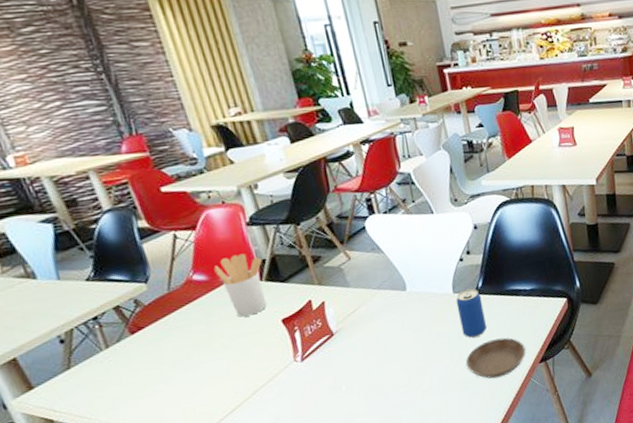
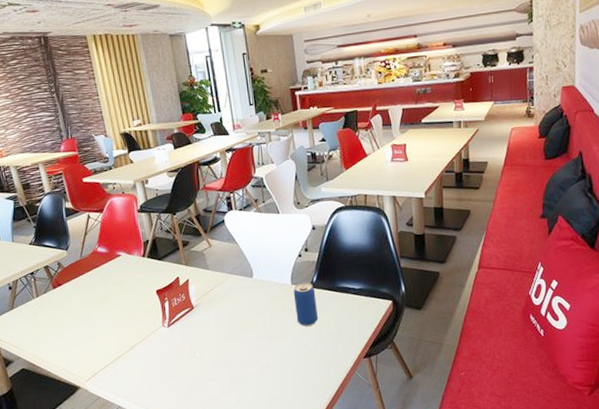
utensil holder: present [214,253,266,317] -> none [112,234,146,285]
saucer: present [465,337,526,379] -> none [298,330,352,366]

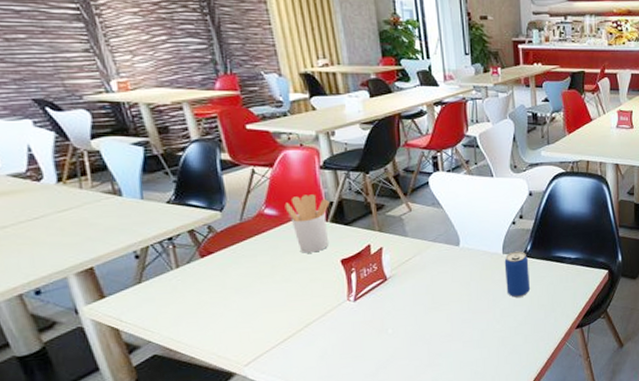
utensil holder: none [112,234,146,285] -> present [285,194,330,253]

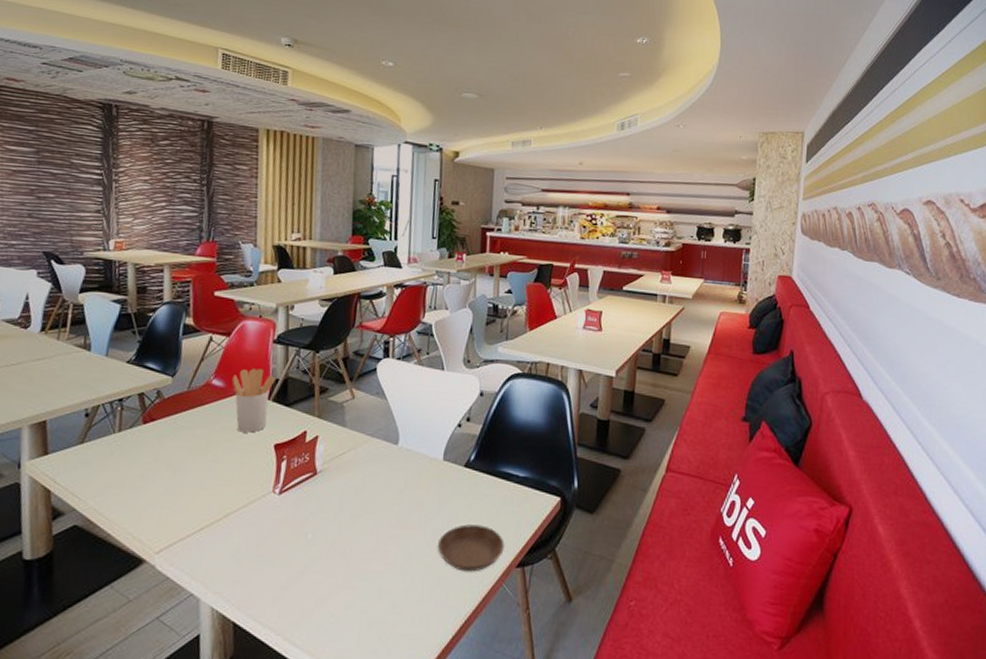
beverage can: present [504,251,530,298] -> none [442,459,471,516]
saucer: none [506,301,564,339] -> present [437,524,505,572]

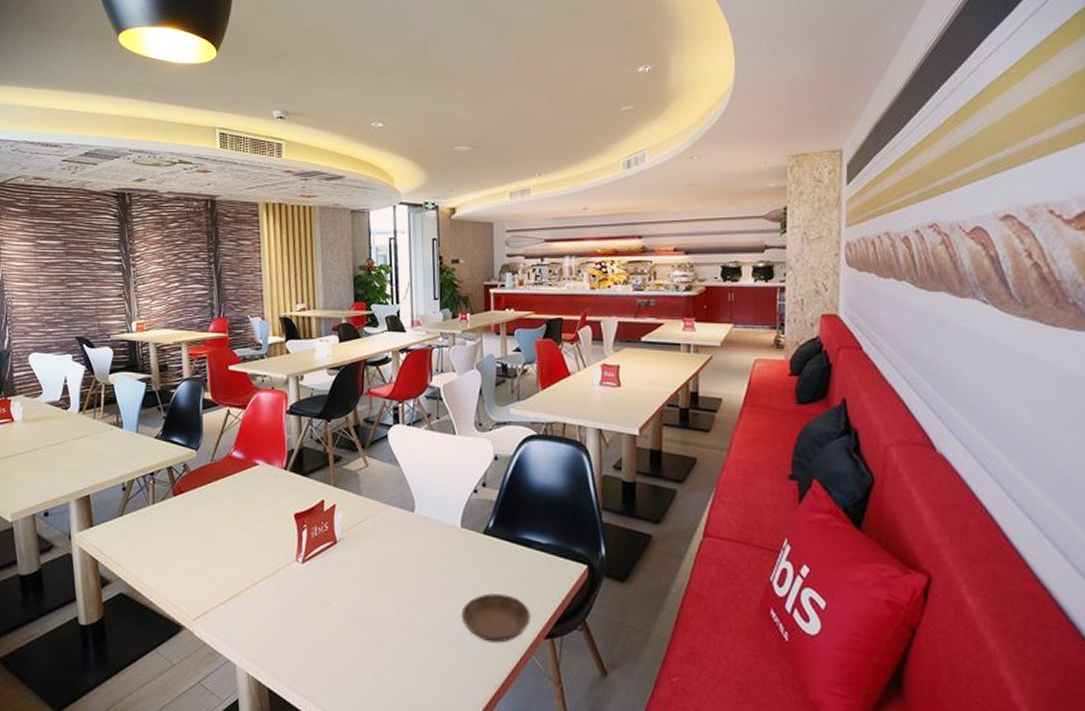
utensil holder: present [232,368,276,433] -> none [250,439,291,503]

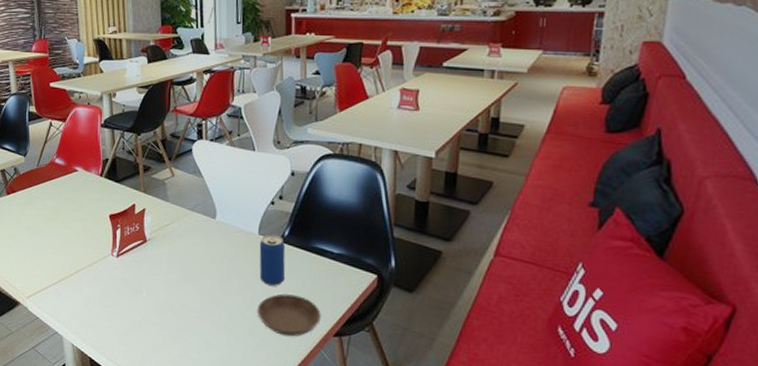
beverage can: none [462,526,491,585] -> present [259,234,286,286]

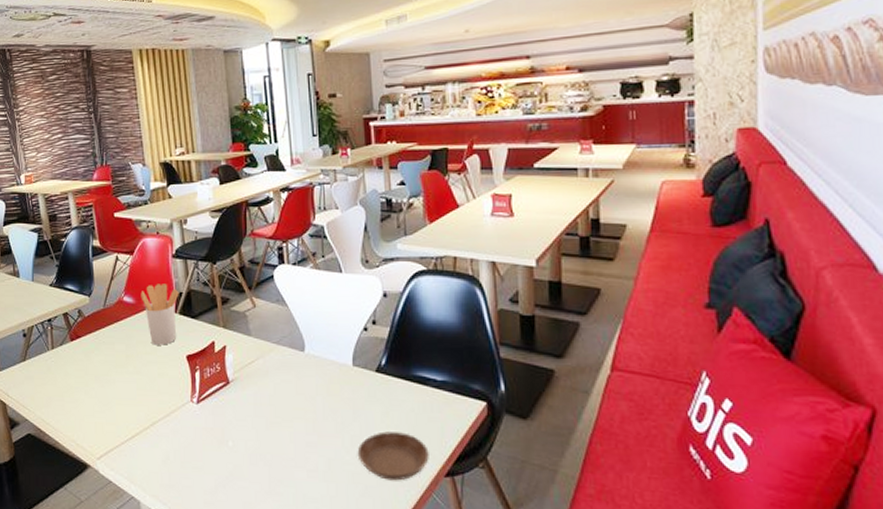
utensil holder: none [71,149,106,204] -> present [140,284,179,345]
beverage can: present [259,234,286,286] -> none [354,364,385,423]

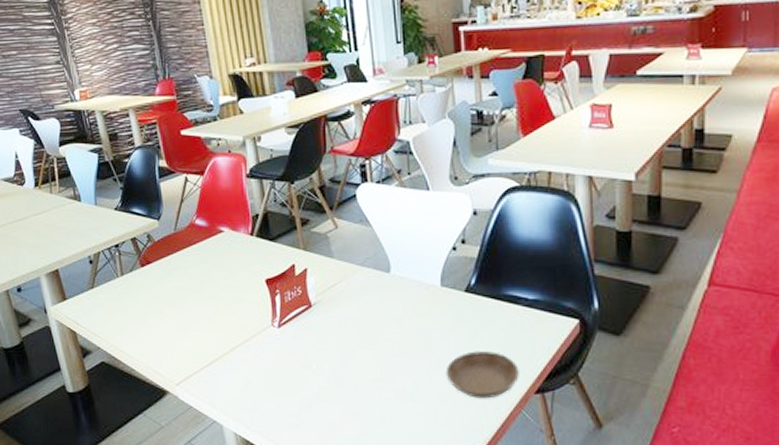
utensil holder: present [140,284,179,345] -> none [214,205,255,269]

